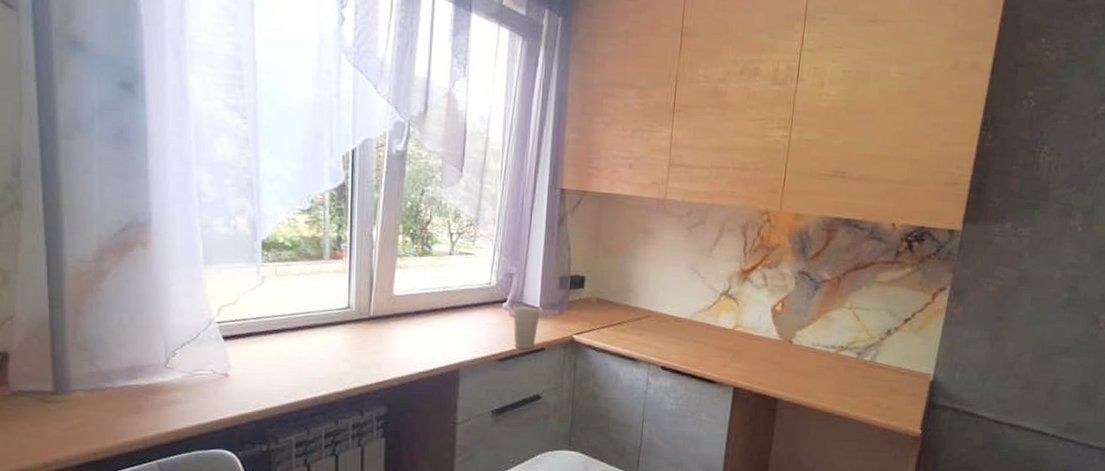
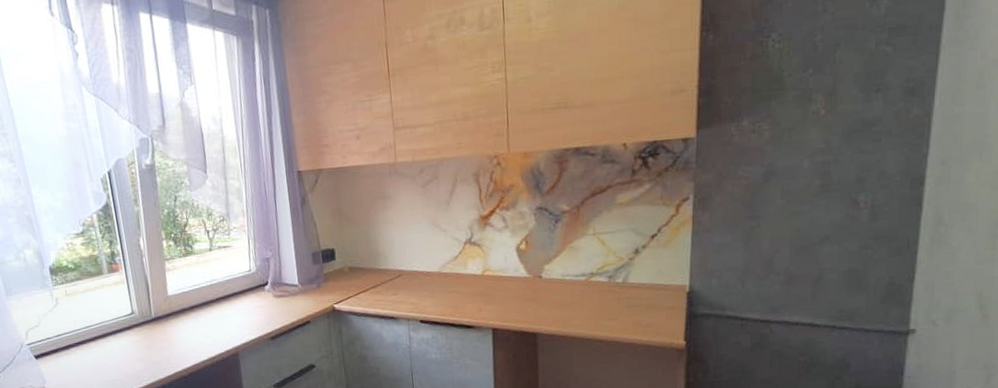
cup: present [513,307,540,350] -> none [276,286,301,326]

